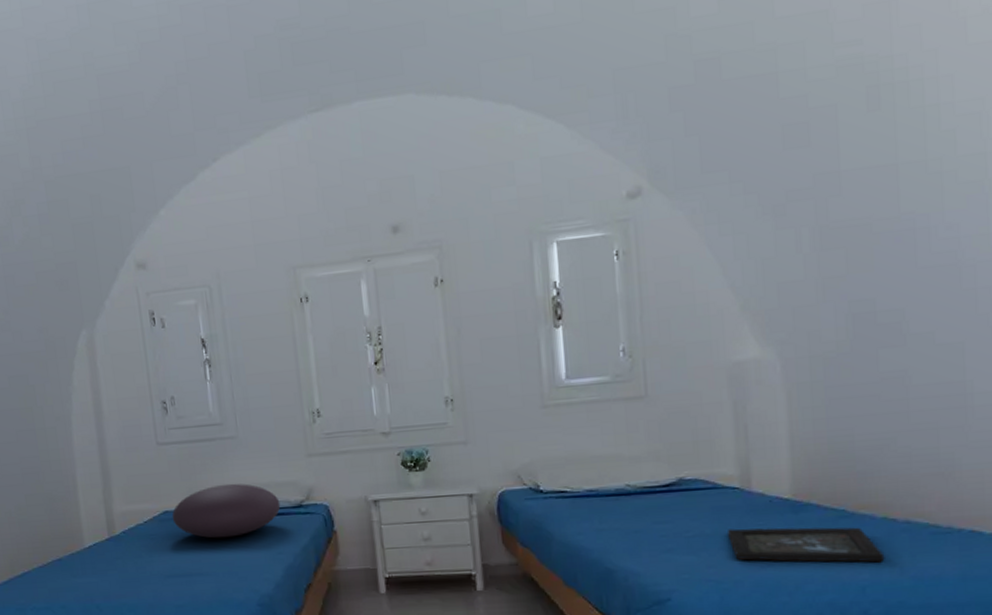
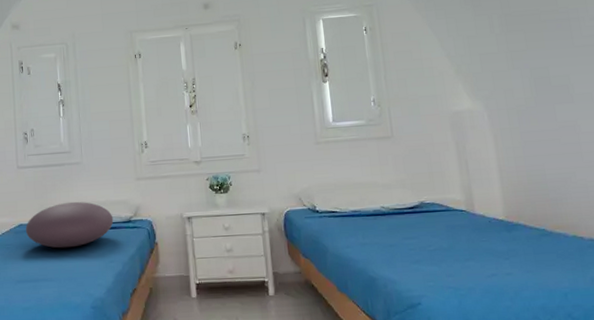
tray: present [728,527,885,563] -> none [460,243,579,273]

